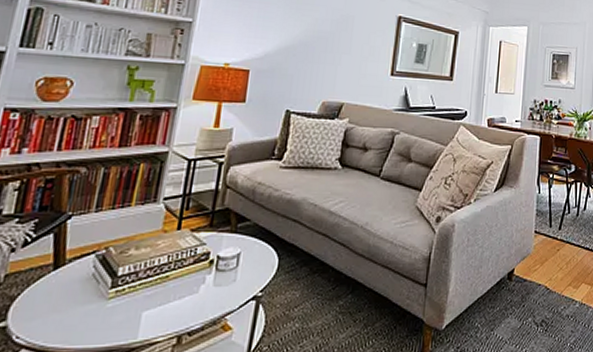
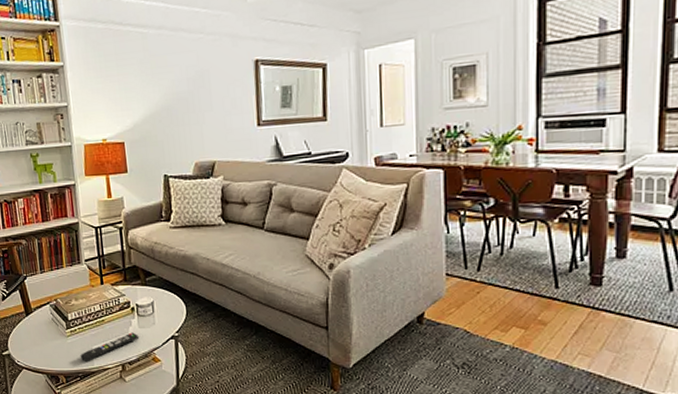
remote control: none [119,292,212,335] -> present [80,332,140,363]

